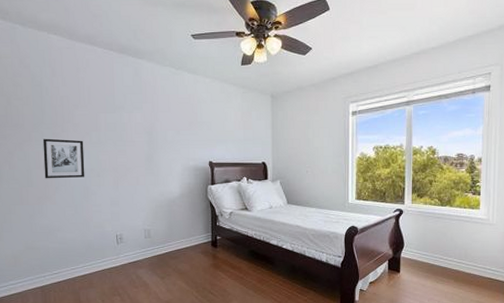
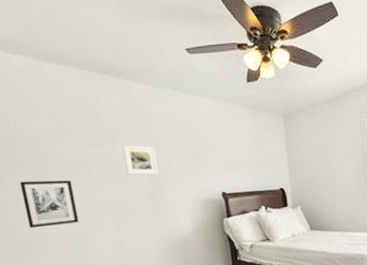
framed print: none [128,114,156,141] -> present [122,145,158,176]

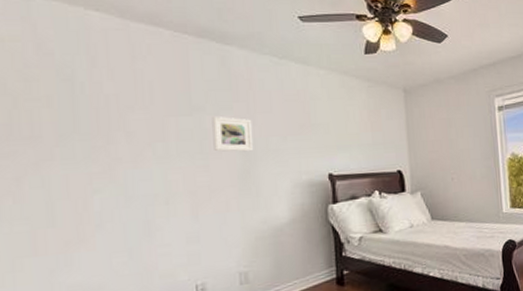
wall art: present [19,180,79,229] -> none [74,154,145,214]

